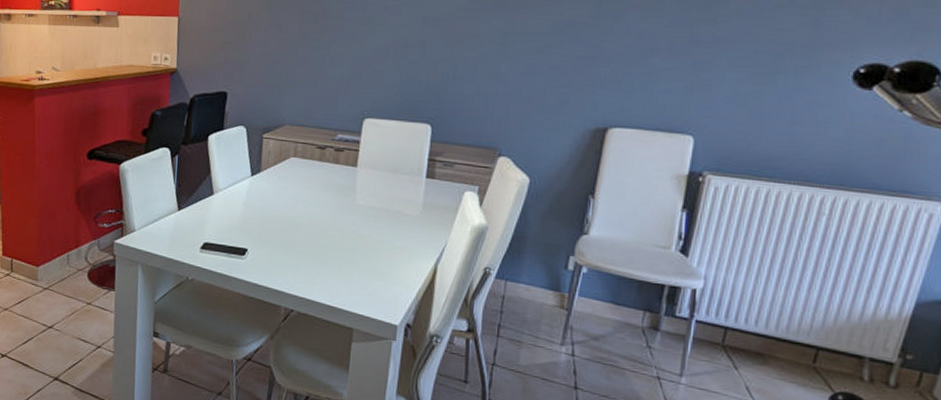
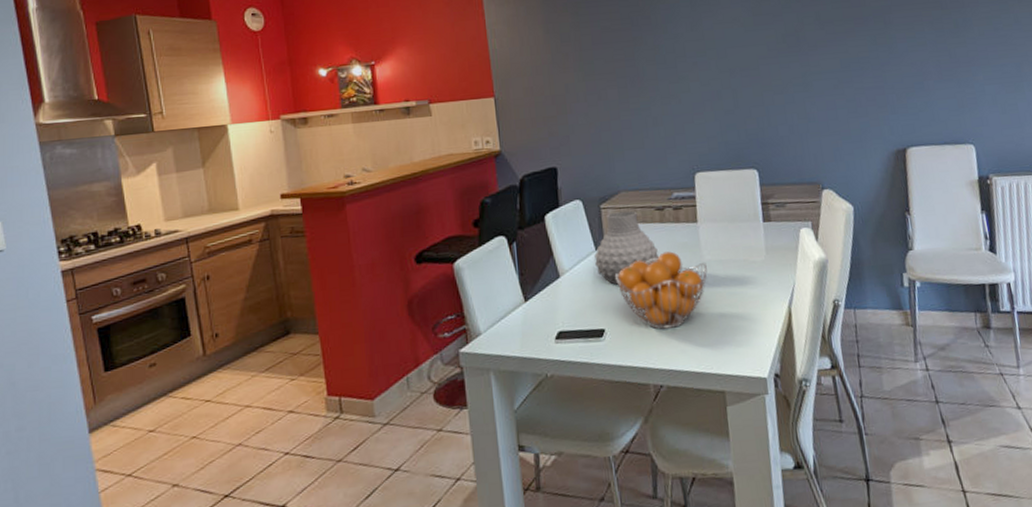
vase: none [249,143,312,211] -> present [594,210,659,285]
fruit basket: none [266,189,358,261] -> present [615,251,707,330]

